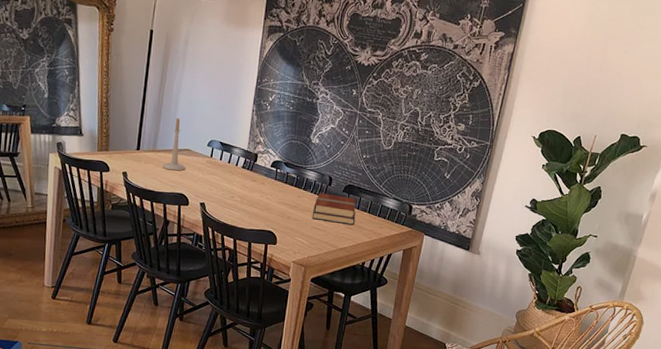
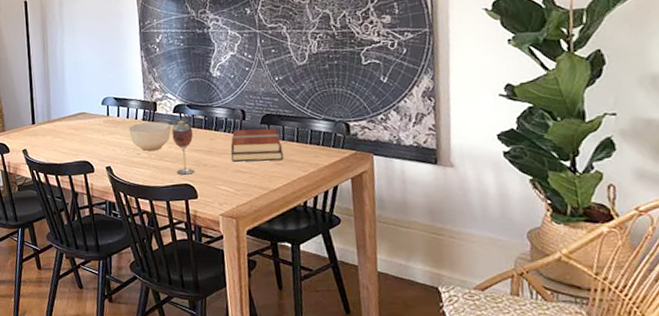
candlestick: present [162,118,186,171] -> none [60,82,84,139]
bowl: none [228,170,267,197] -> present [129,121,171,151]
wineglass: none [263,173,285,223] -> present [172,119,194,175]

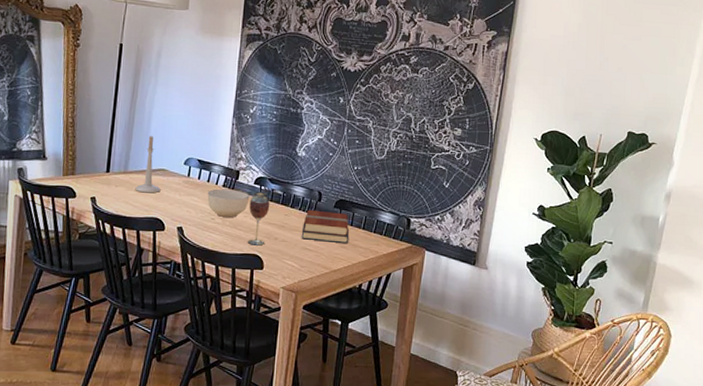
candlestick: none [60,82,84,139] -> present [135,136,161,193]

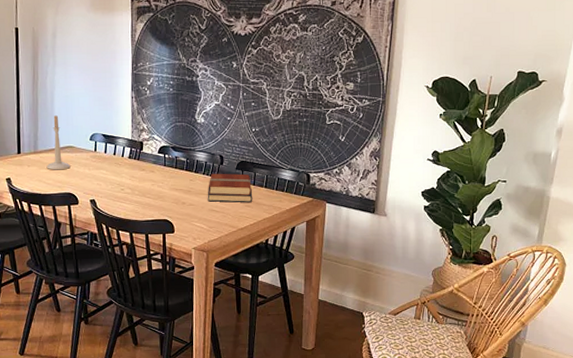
bowl: present [207,189,250,218] -> none [115,160,155,188]
wineglass: present [247,191,270,246] -> none [155,159,175,211]

